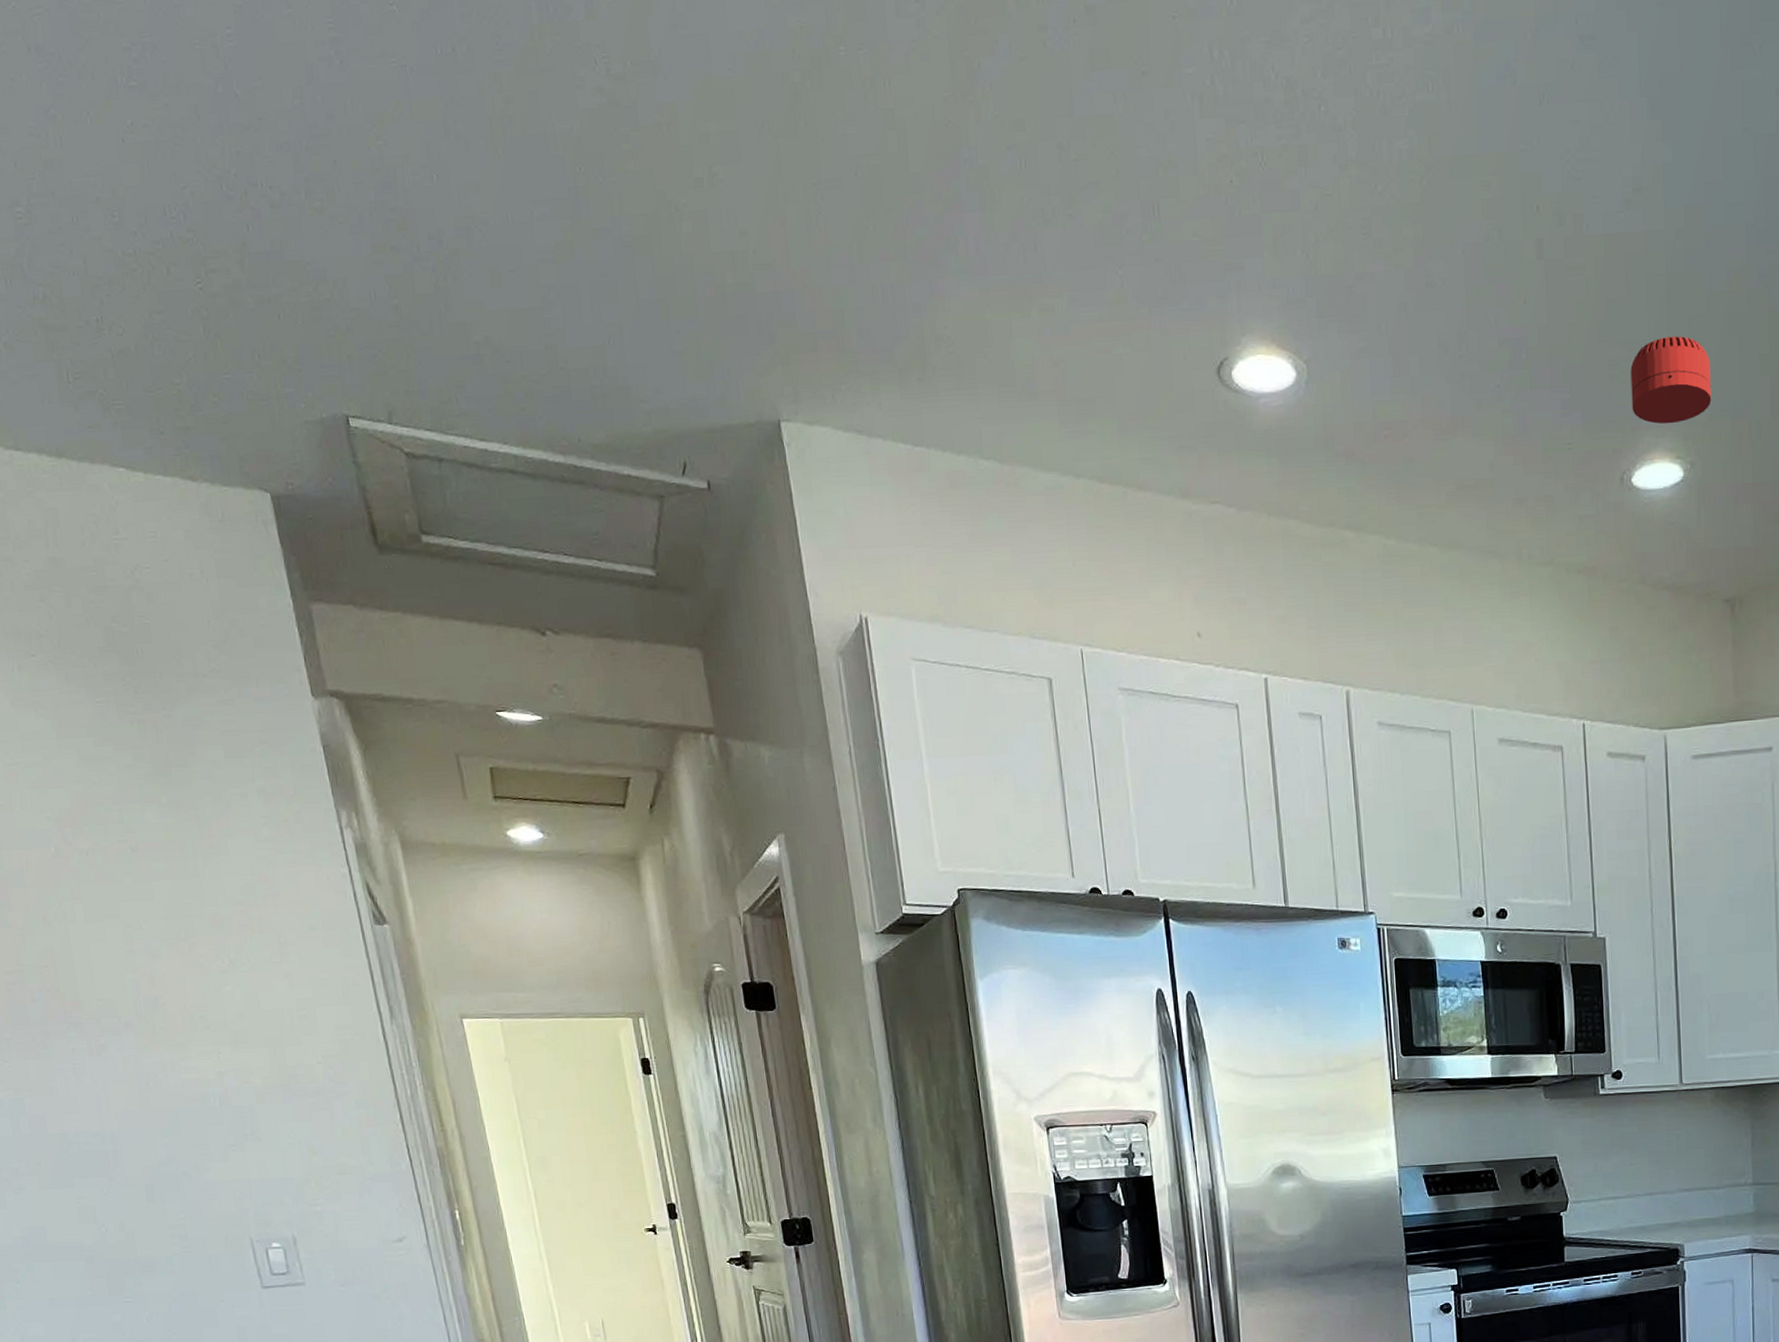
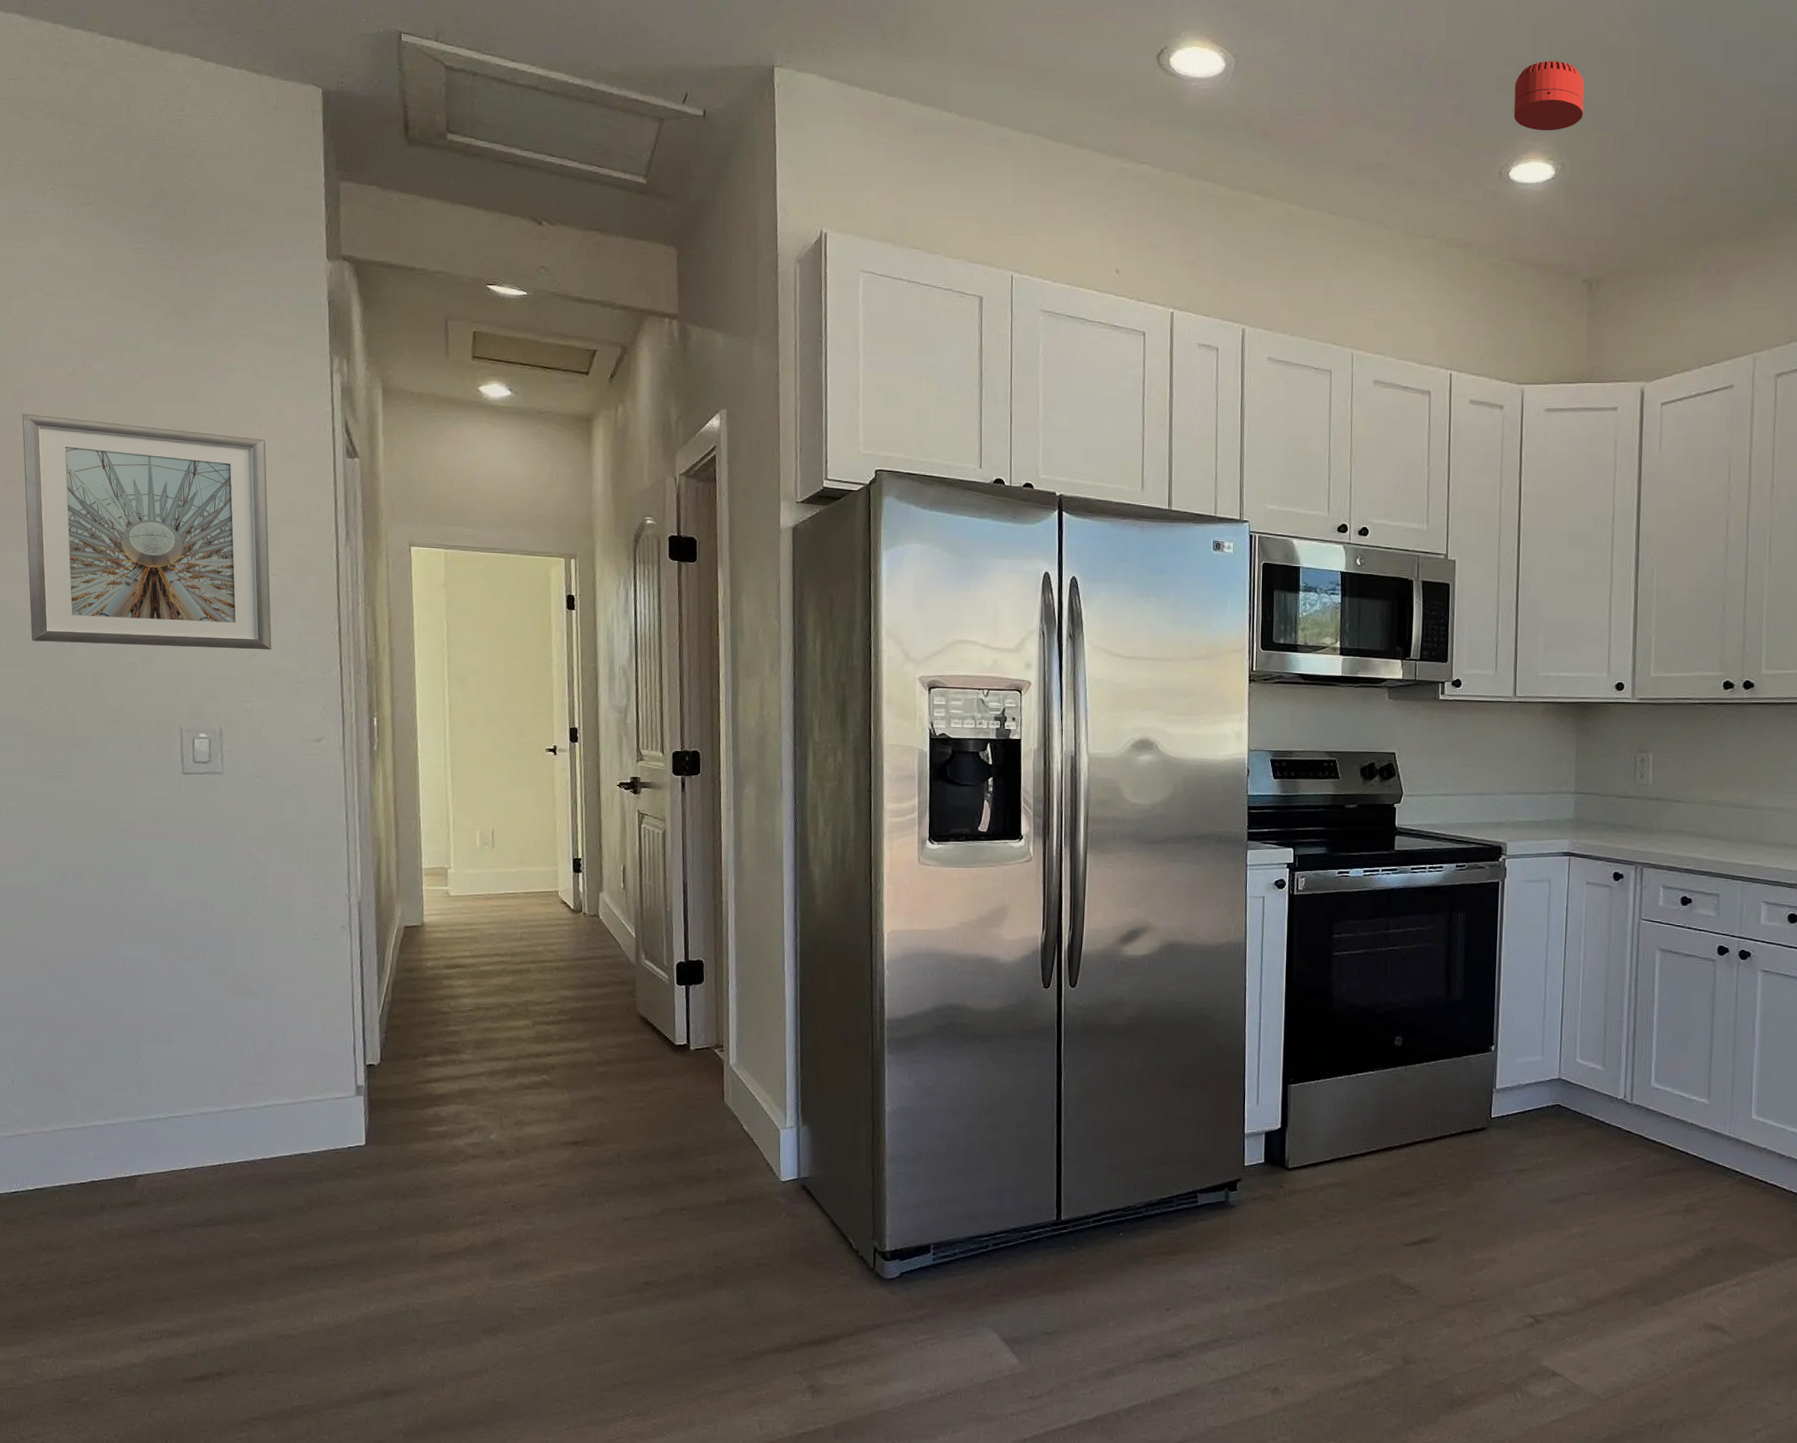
picture frame: none [9,904,332,1158] -> present [22,413,272,650]

